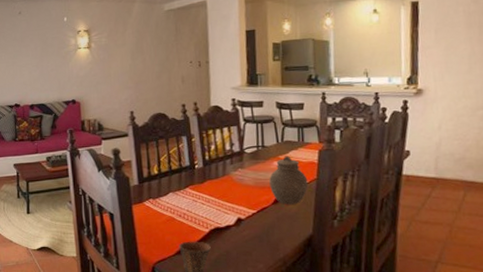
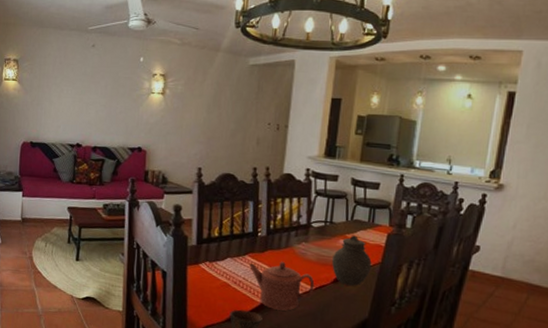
teapot: none [190,189,257,237] -> present [248,261,315,311]

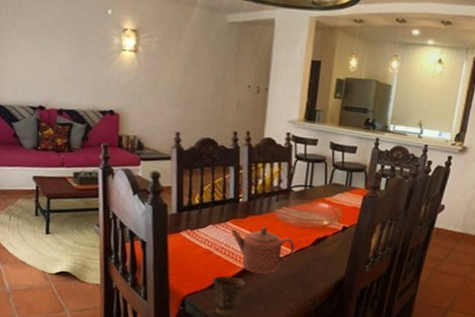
jar: present [332,235,372,286] -> none [311,198,349,247]

